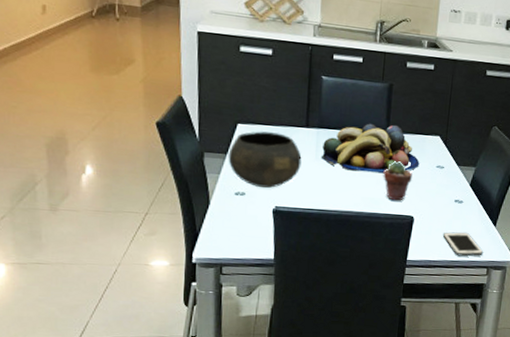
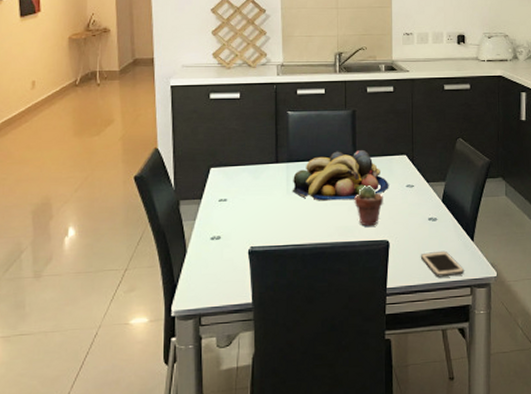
bowl: present [228,131,302,188] -> none [203,172,274,229]

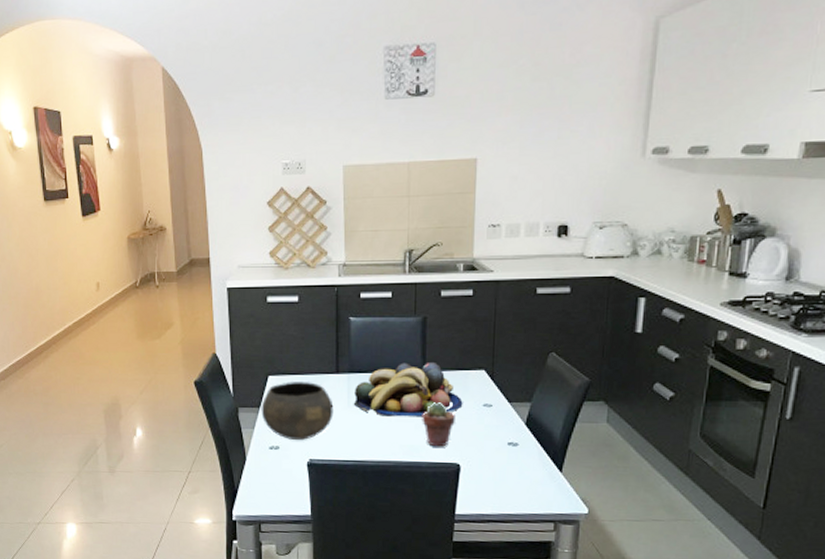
bowl: none [203,172,274,229] -> present [261,382,334,440]
cell phone: present [420,250,465,278] -> none [495,479,549,509]

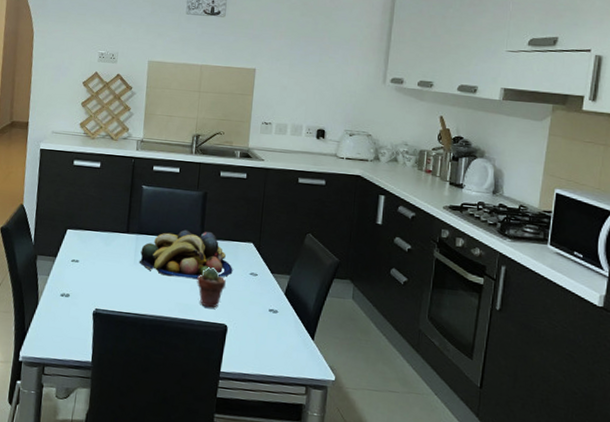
bowl: present [261,382,334,440] -> none [57,236,122,291]

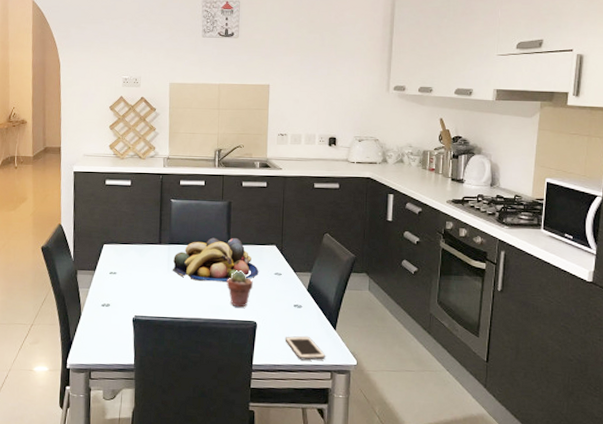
cell phone: none [257,343,302,373] -> present [284,335,326,361]

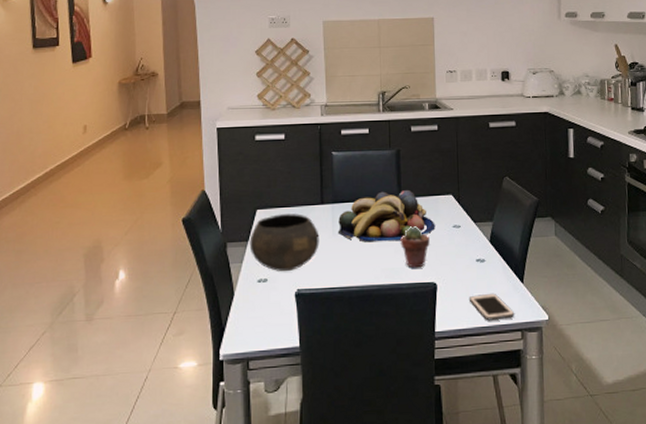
bowl: none [96,250,156,299] -> present [249,214,319,271]

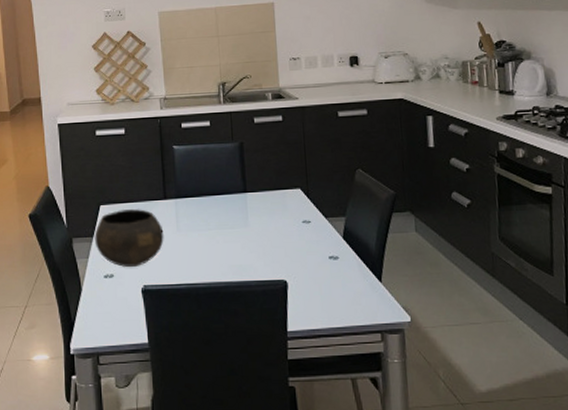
fruit bowl: present [337,189,436,242] -> none [182,183,284,238]
potted succulent: present [400,226,430,268] -> none [247,222,278,265]
cell phone: present [468,293,515,321] -> none [322,292,374,321]

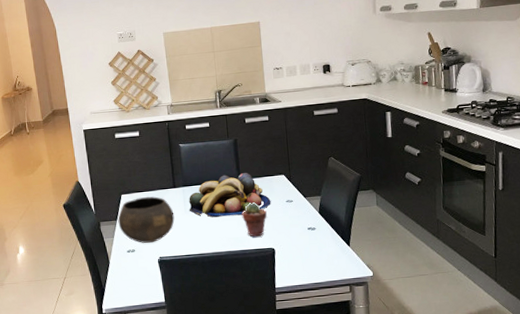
fruit bowl: none [182,183,284,238] -> present [189,172,271,217]
potted succulent: none [247,222,278,265] -> present [242,202,267,237]

